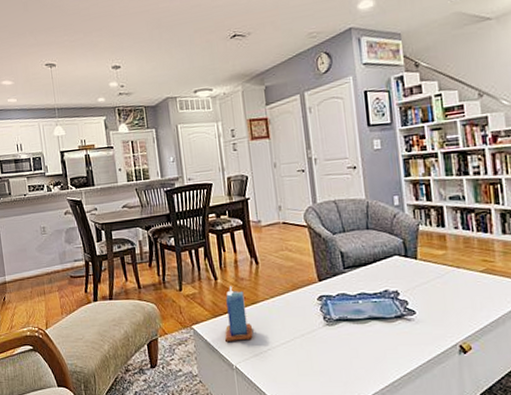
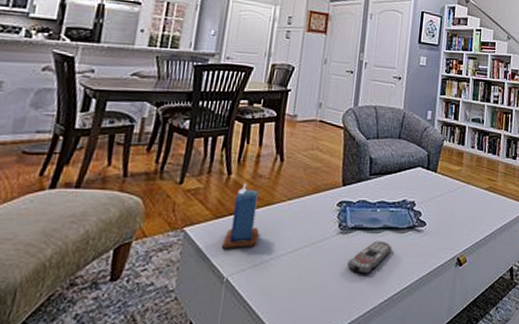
remote control: none [339,330,382,363] -> present [347,241,391,275]

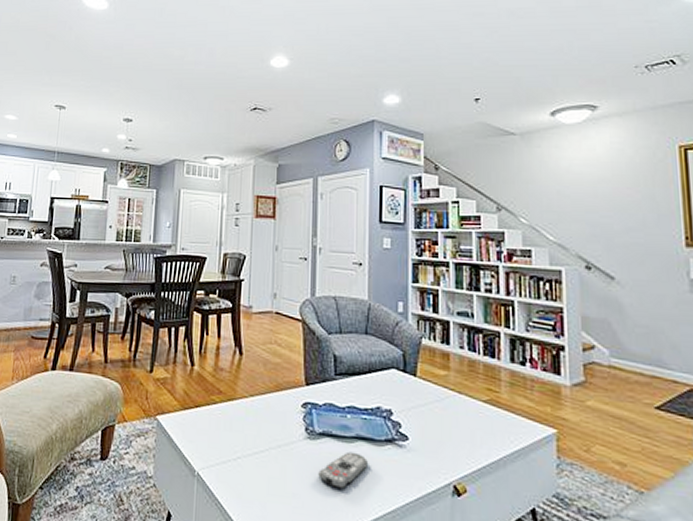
candle: present [222,183,260,248] -> none [191,375,225,442]

